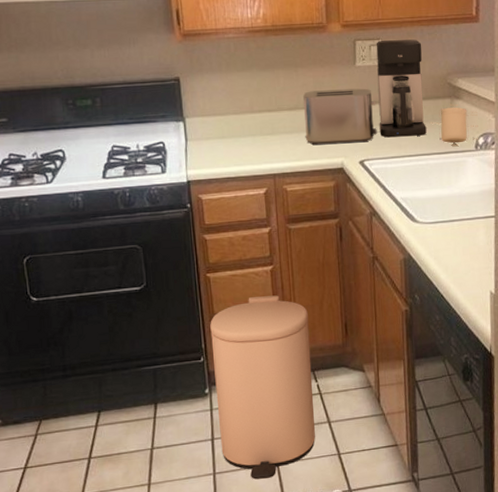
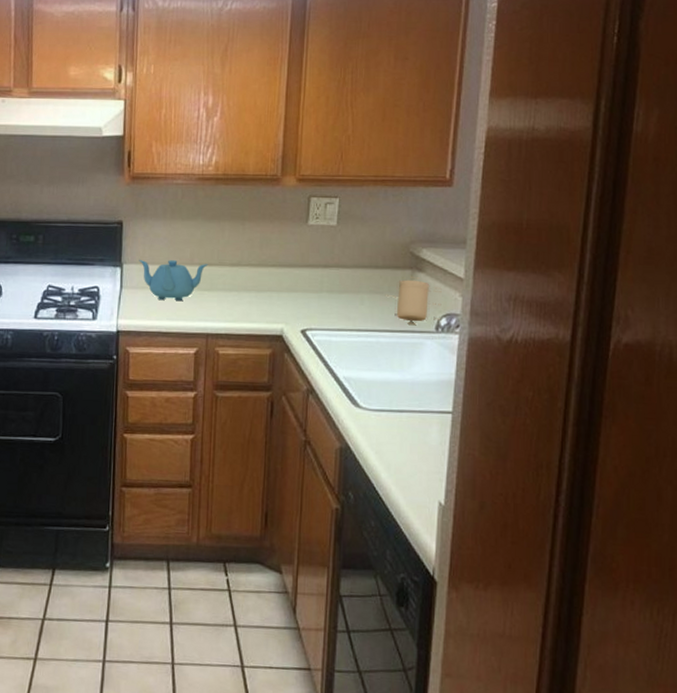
teapot: none [200,110,268,148] -> present [139,259,209,300]
pedal bin: present [210,295,315,480] -> none [114,466,226,679]
toaster: present [303,88,377,145] -> none [245,247,327,310]
coffee maker: present [376,39,427,138] -> none [327,199,384,309]

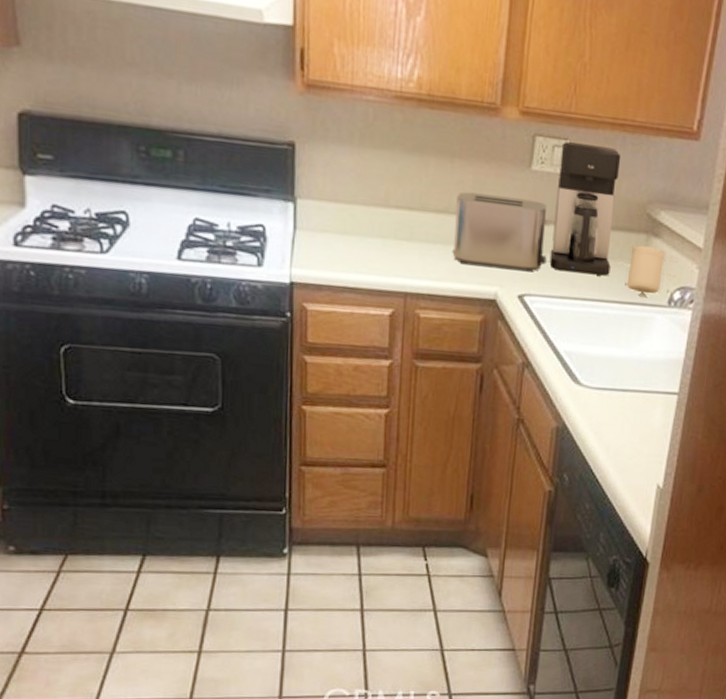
teapot: present [139,259,209,300] -> none [317,194,408,250]
toaster: none [245,247,327,310] -> present [452,191,551,272]
coffee maker: none [327,199,384,309] -> present [549,142,622,276]

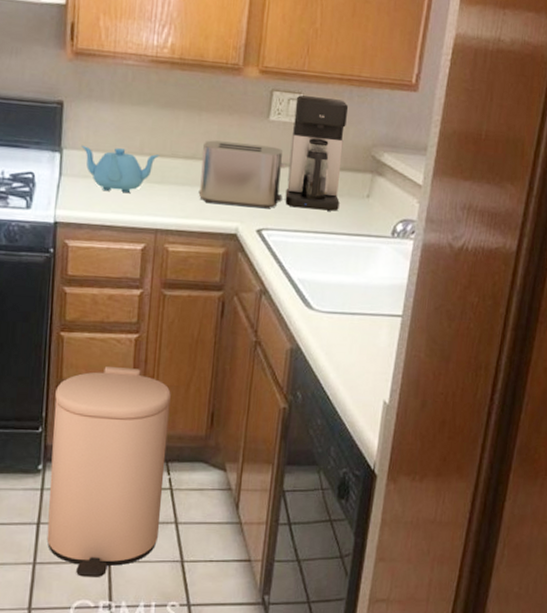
pedal bin: none [296,443,426,666] -> present [46,365,171,577]
teapot: none [317,194,408,250] -> present [81,144,160,193]
canister: present [615,241,678,297] -> none [344,180,400,229]

